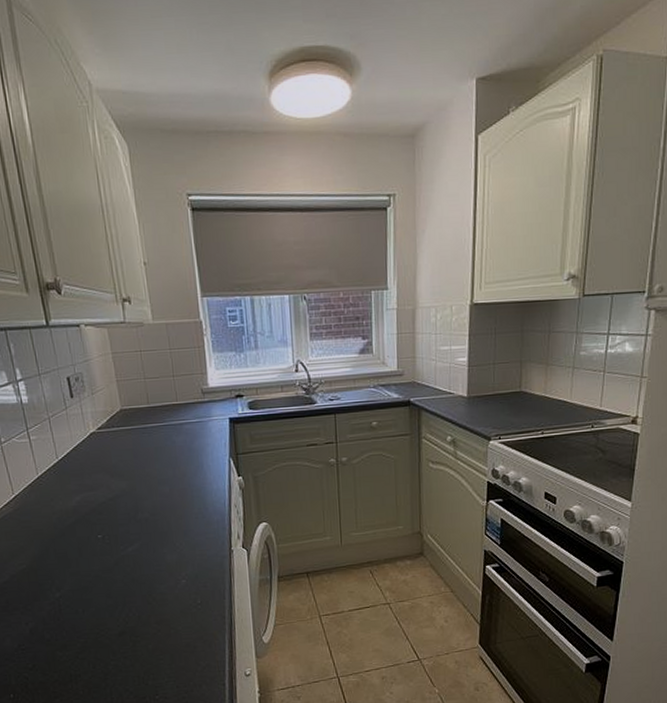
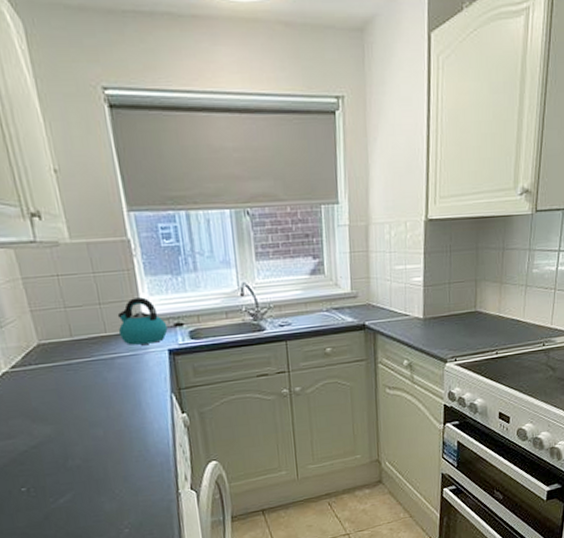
kettle: none [187,371,230,413] -> present [117,297,168,345]

